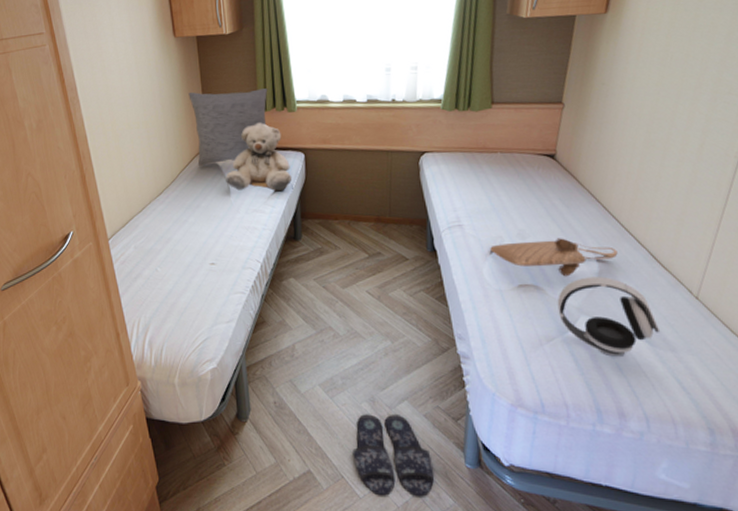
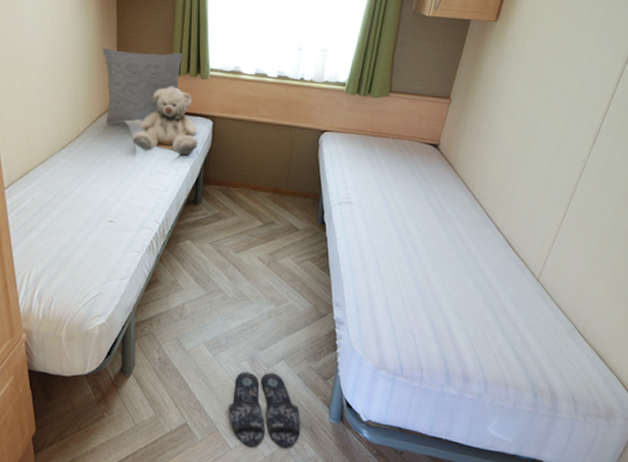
tote bag: present [490,238,618,277] -> none [373,220,480,255]
headphones: present [557,276,661,357] -> none [424,257,506,328]

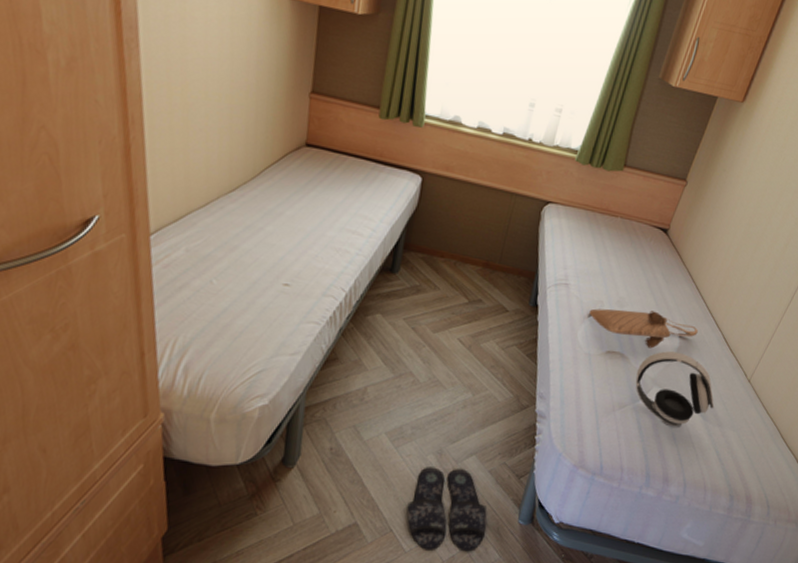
pillow: present [103,47,184,124] -> none [290,72,395,168]
teddy bear: present [132,86,199,156] -> none [322,129,403,215]
tote bag: none [373,220,480,255] -> present [589,308,698,349]
headphones: none [424,257,506,328] -> present [635,351,715,427]

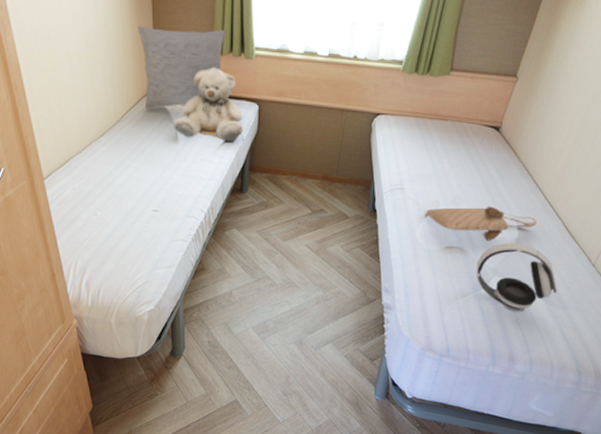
pillow: none [290,72,395,168] -> present [138,25,226,110]
teddy bear: none [322,129,403,215] -> present [174,67,244,142]
slippers: present [406,467,488,552] -> none [277,354,347,422]

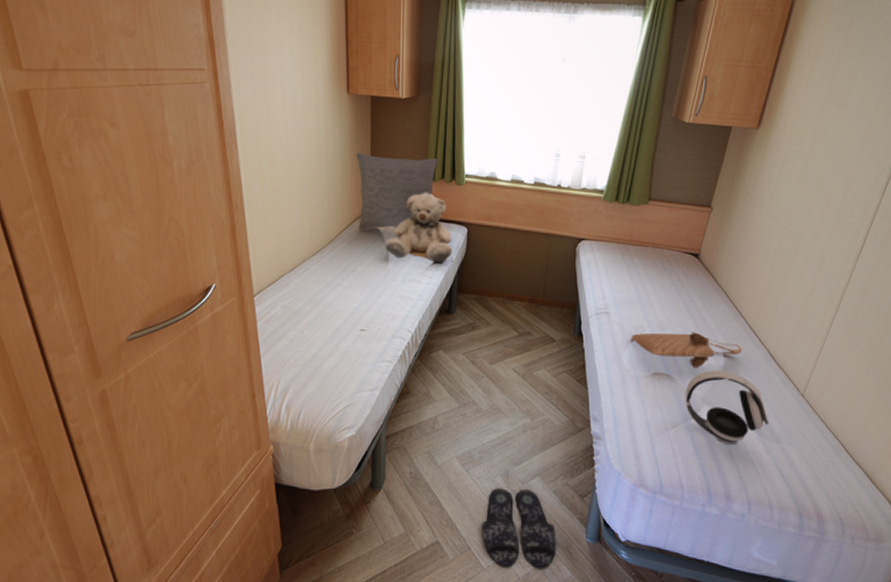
slippers: none [277,354,347,422] -> present [481,488,557,569]

